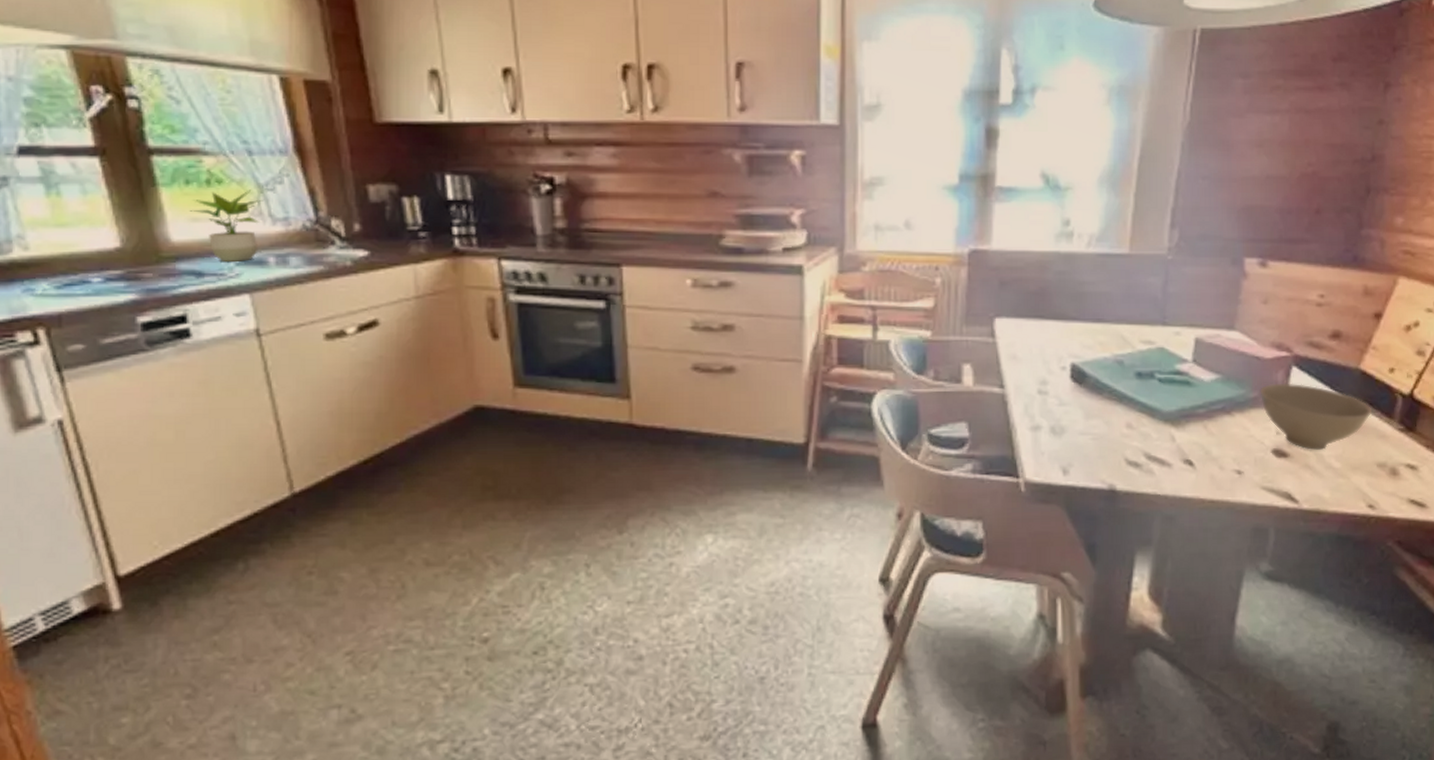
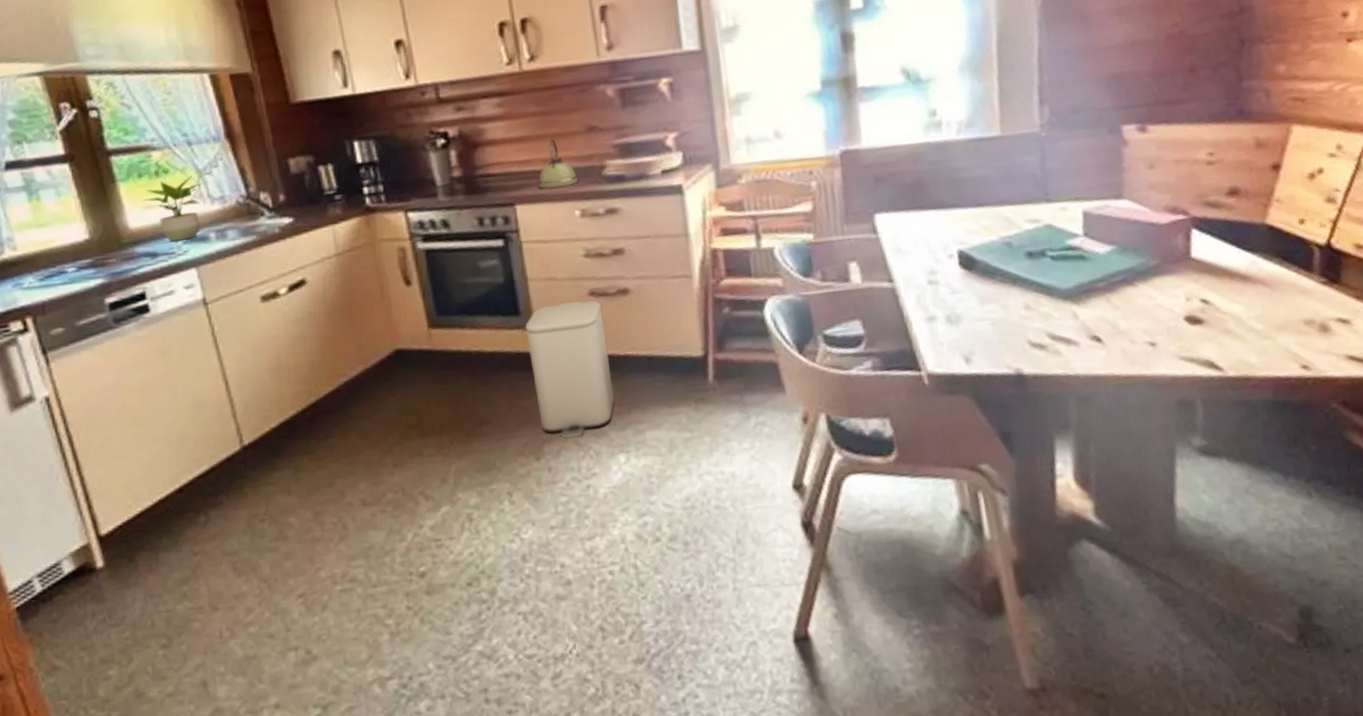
pedal bin: none [620,374,709,514] -> present [525,300,615,439]
kettle: none [649,200,694,253] -> present [538,139,580,190]
bowl: present [1260,383,1373,450] -> none [1160,246,1288,313]

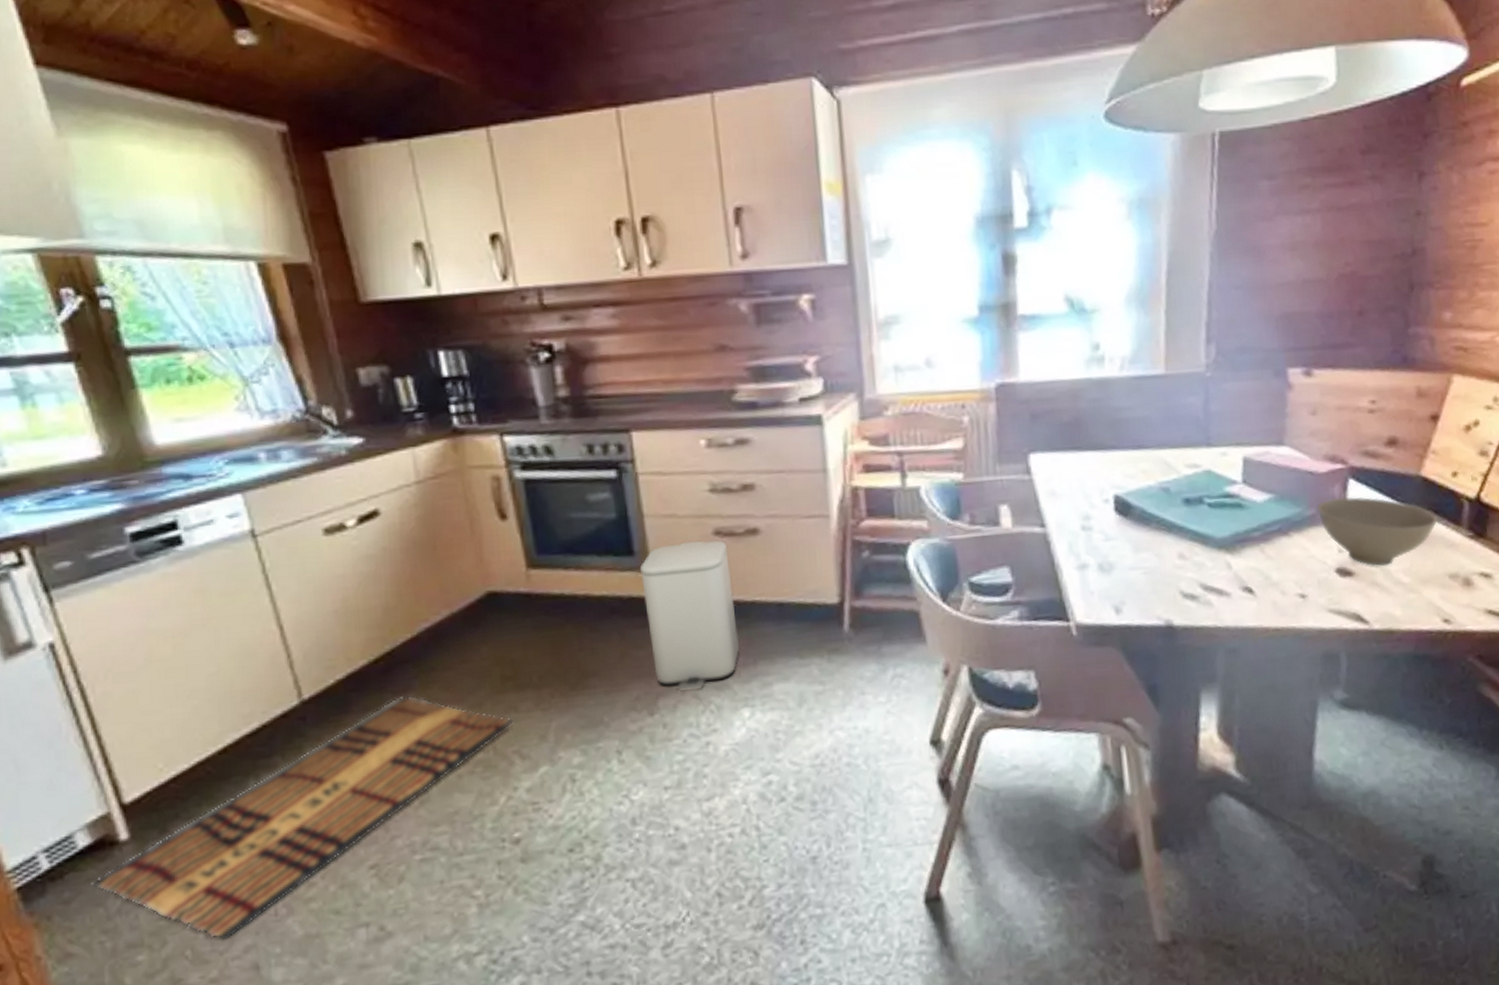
doormat: none [73,443,419,658] -> present [91,696,514,939]
potted plant: present [143,175,204,242] -> none [172,383,250,462]
kettle: present [538,139,580,190] -> none [657,357,706,415]
bowl: none [1160,246,1288,313] -> present [1316,496,1439,566]

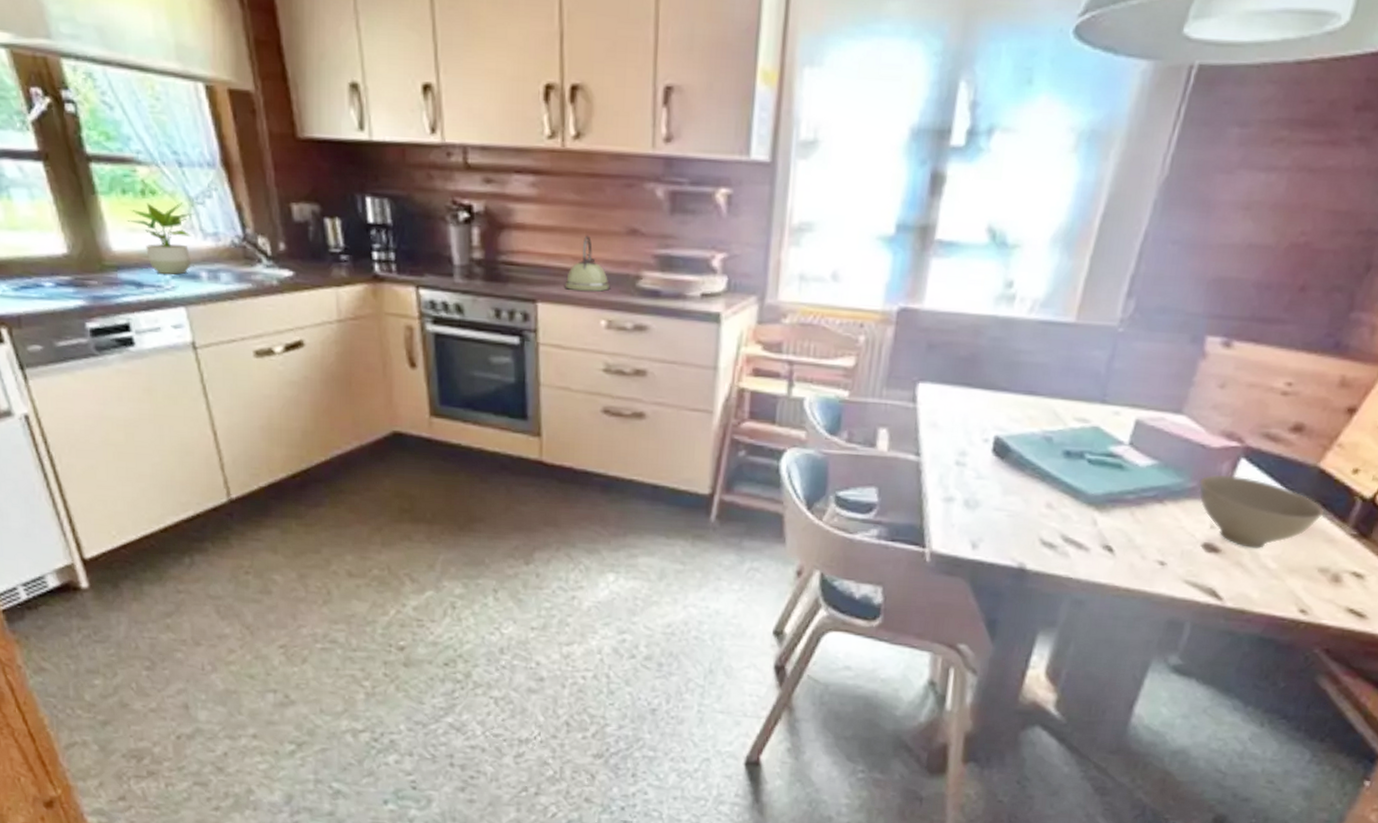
doormat: present [91,696,514,939] -> none [59,510,407,680]
potted plant: none [172,383,250,462] -> present [127,202,195,275]
pedal bin: present [639,540,740,692] -> none [531,414,614,550]
kettle: none [657,357,706,415] -> present [564,235,611,293]

